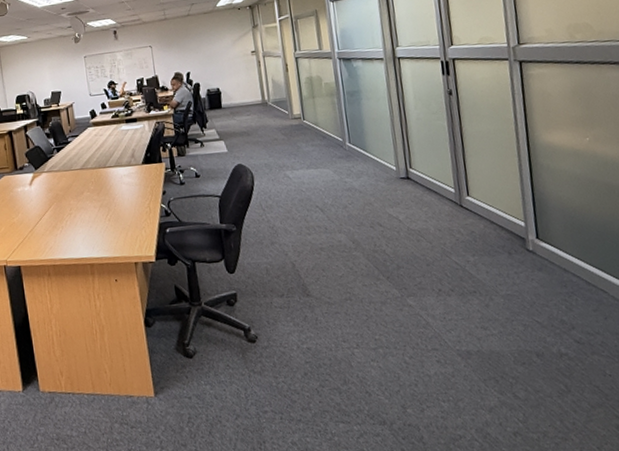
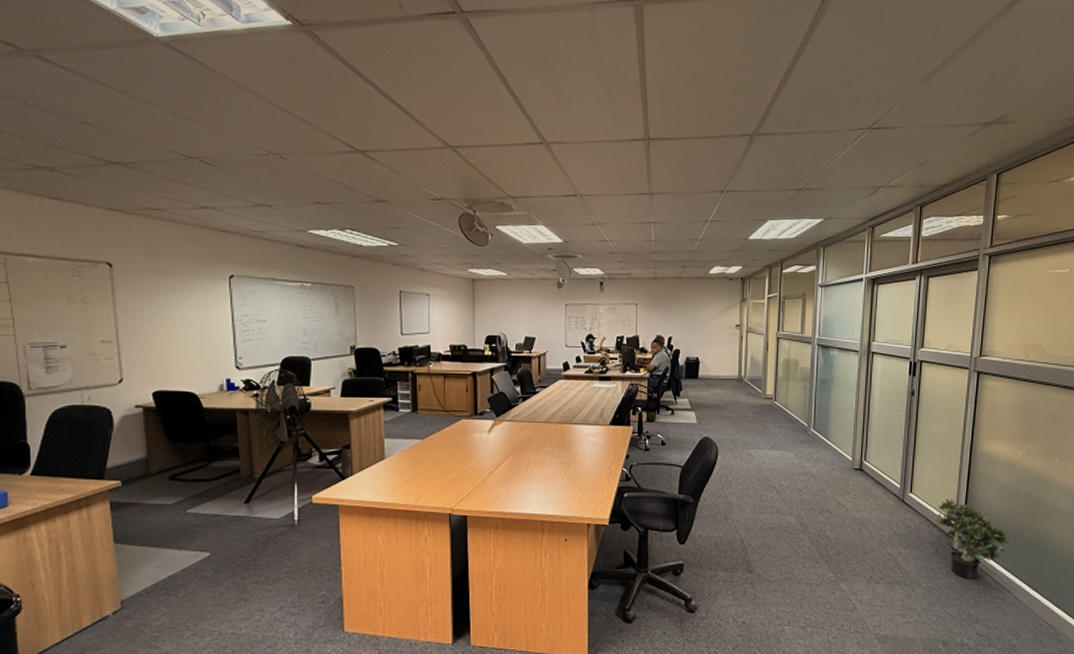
potted plant: none [500,197,595,282] -> present [934,499,1010,579]

